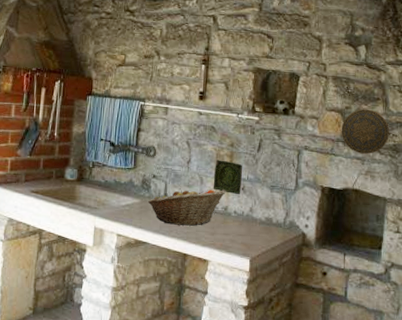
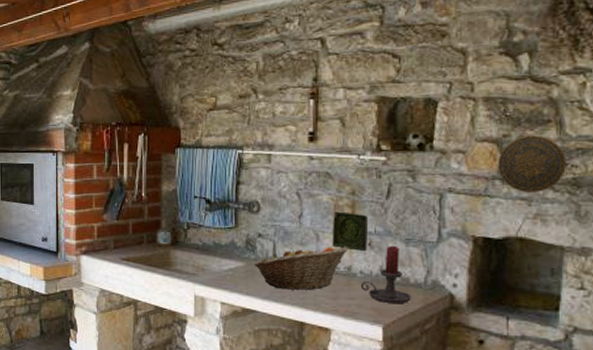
candle holder: none [234,191,273,240] -> present [360,245,411,304]

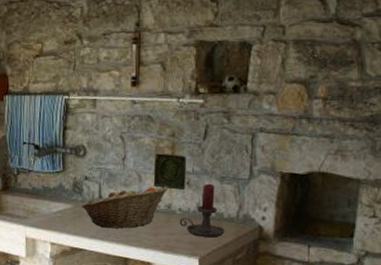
decorative plate: present [498,135,566,192] -> none [304,76,366,130]

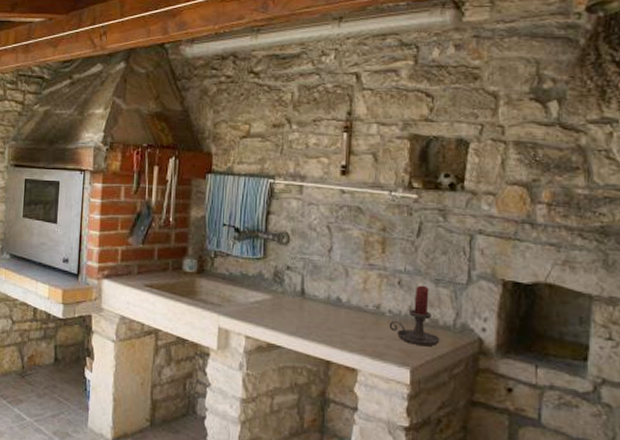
fruit basket: present [82,186,169,228] -> none [282,282,378,328]
ceramic tile: present [153,153,187,191] -> none [361,247,399,291]

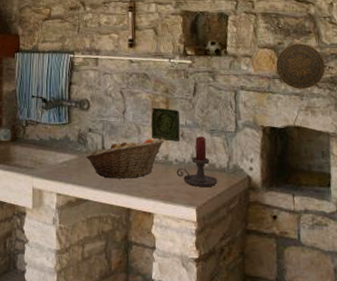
fruit basket: none [282,282,378,328] -> present [86,138,165,179]
ceramic tile: none [361,247,399,291] -> present [150,107,181,142]
decorative plate: none [527,181,594,239] -> present [276,43,325,89]

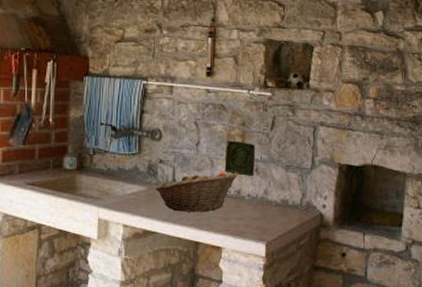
candle holder: present [176,136,218,188] -> none [248,171,290,224]
decorative plate: present [276,43,325,89] -> none [358,79,409,127]

